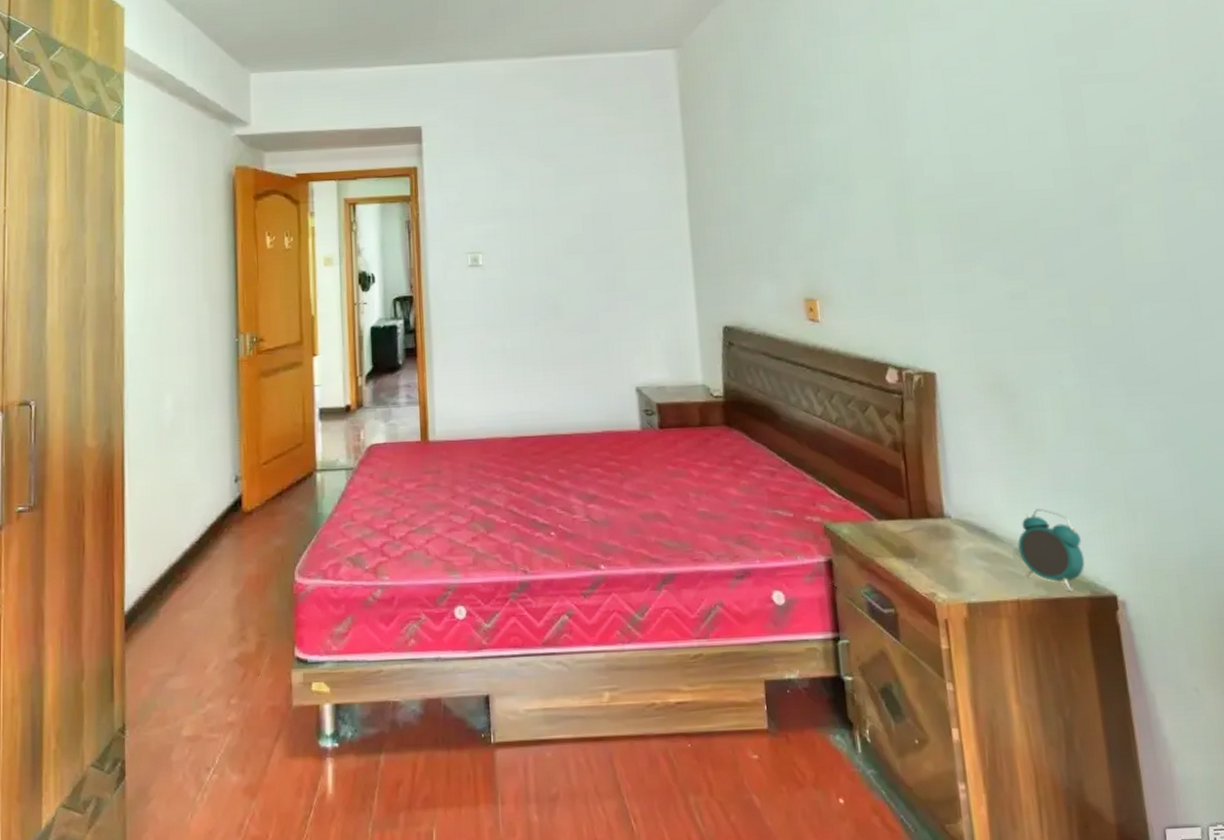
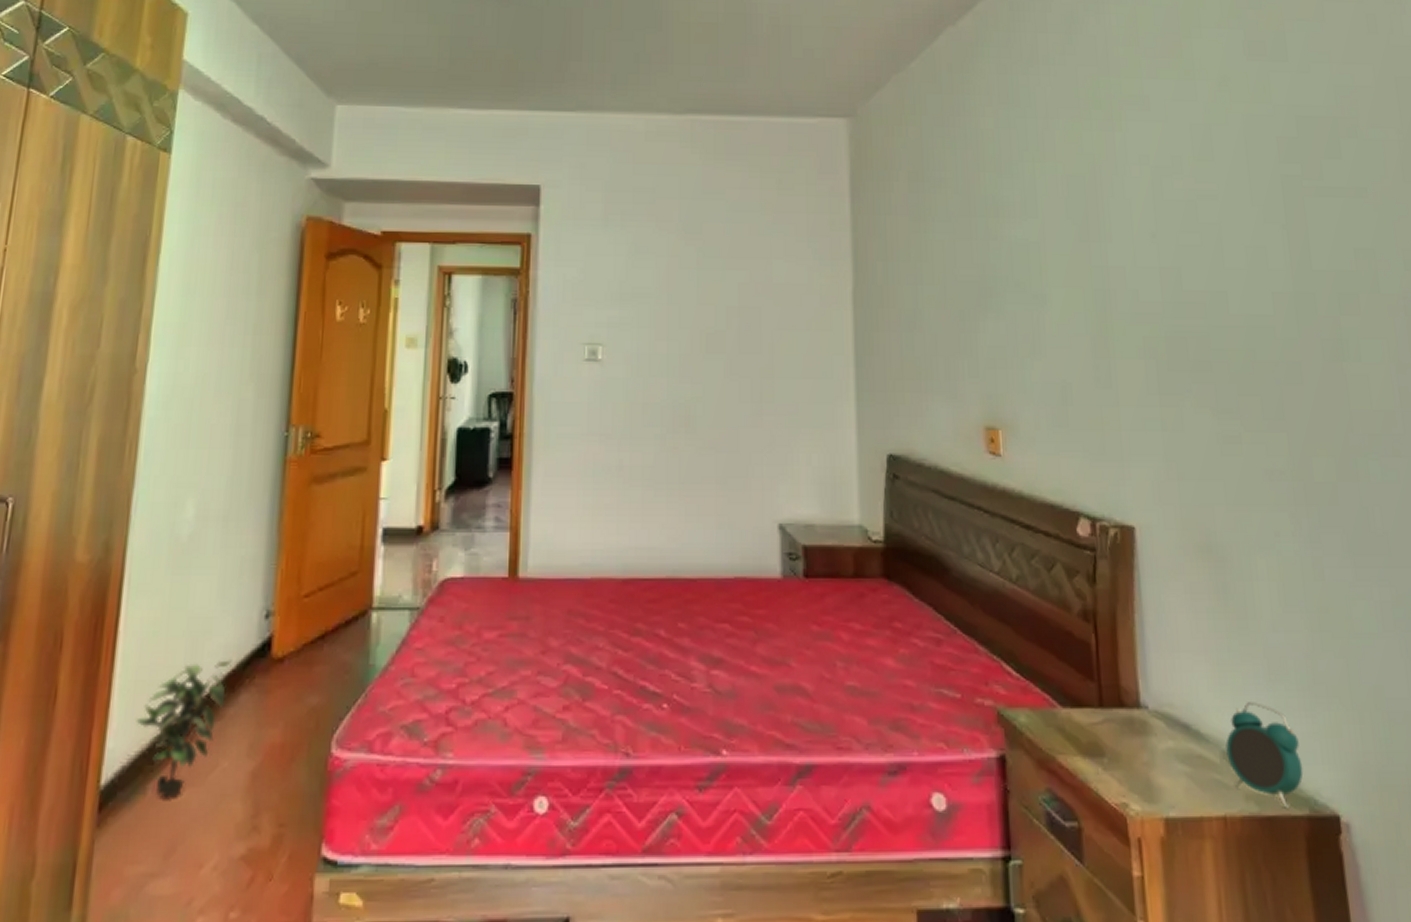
potted plant: none [145,514,213,617] -> present [136,660,232,796]

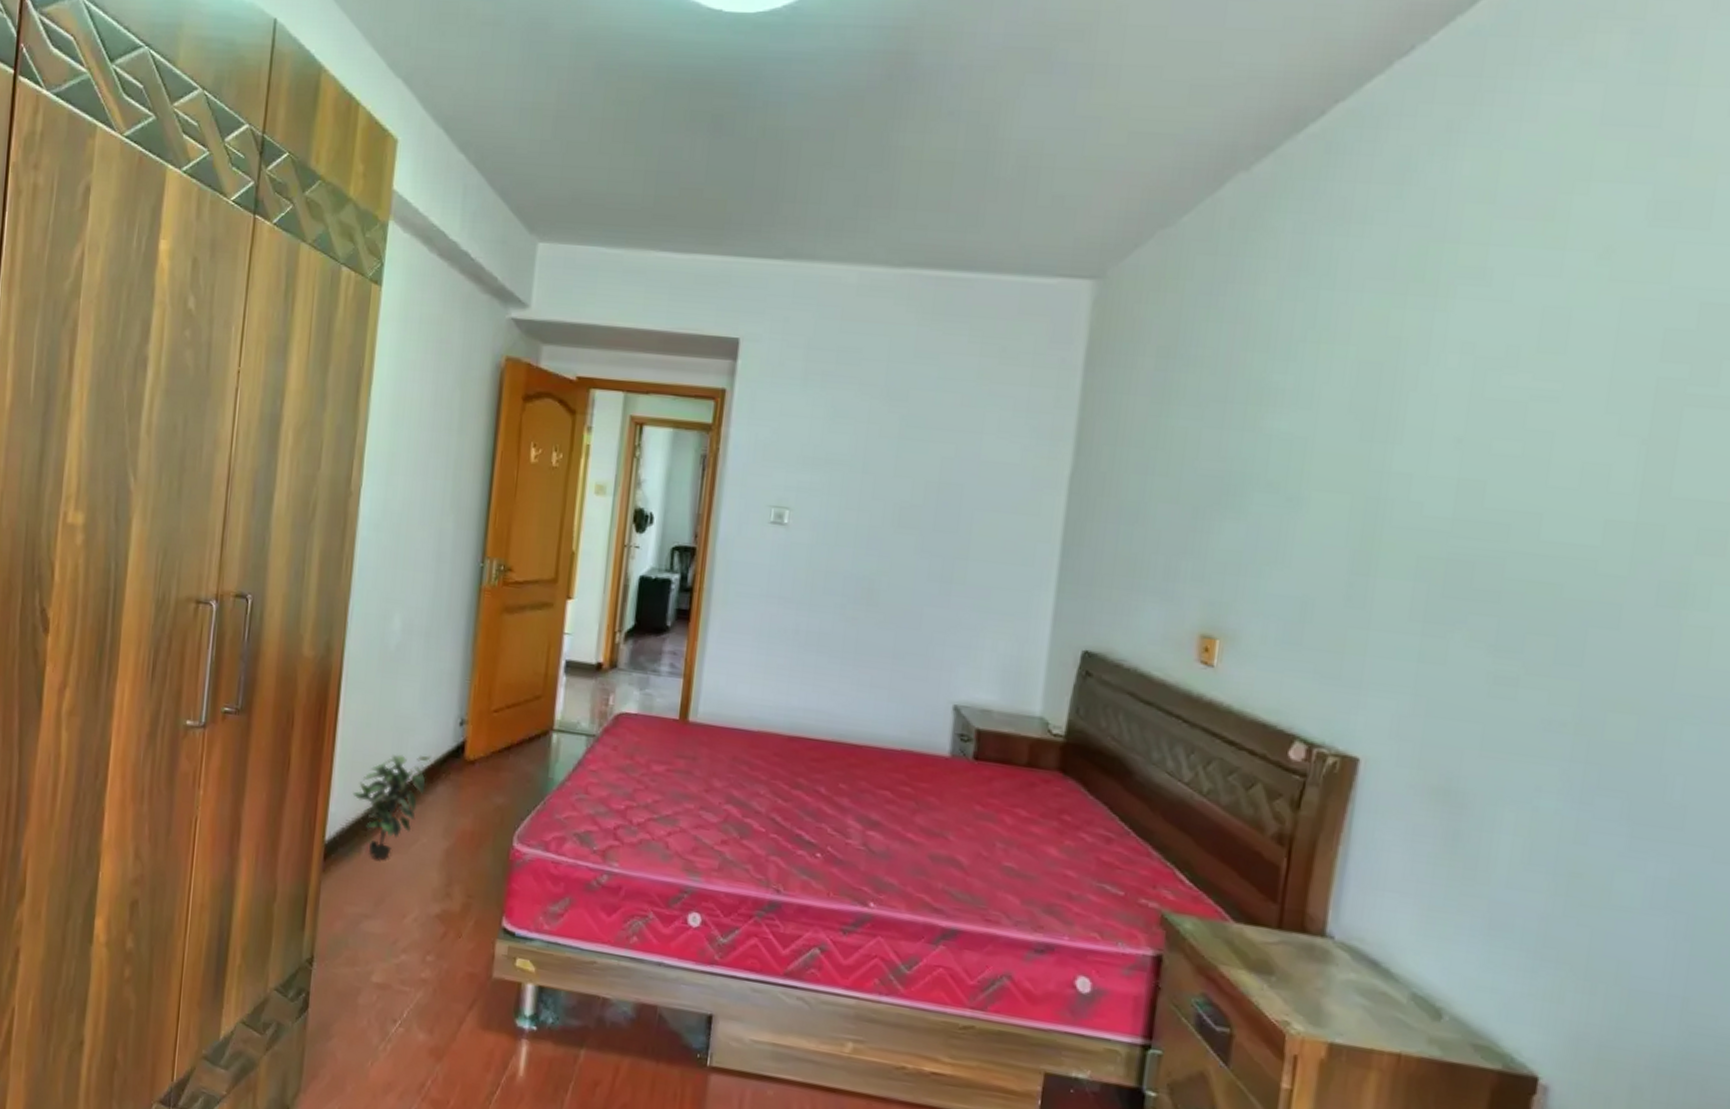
alarm clock: present [1226,702,1304,810] -> none [1416,951,1508,1061]

